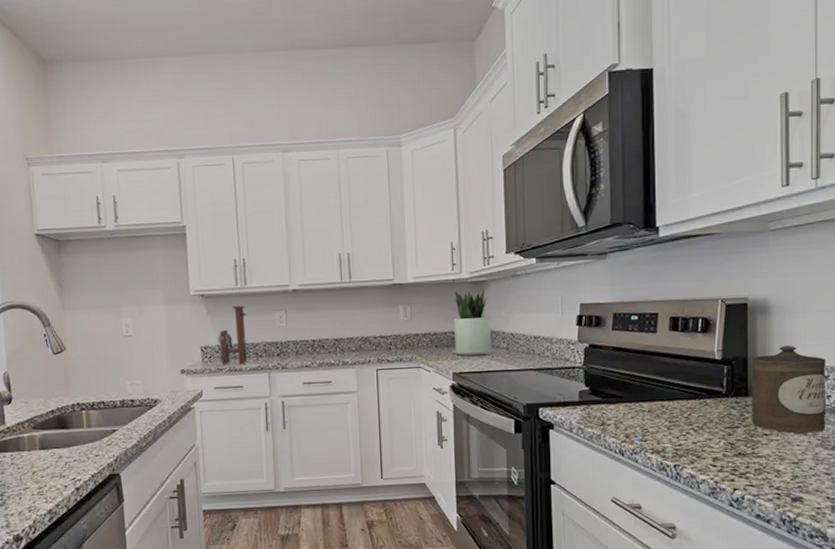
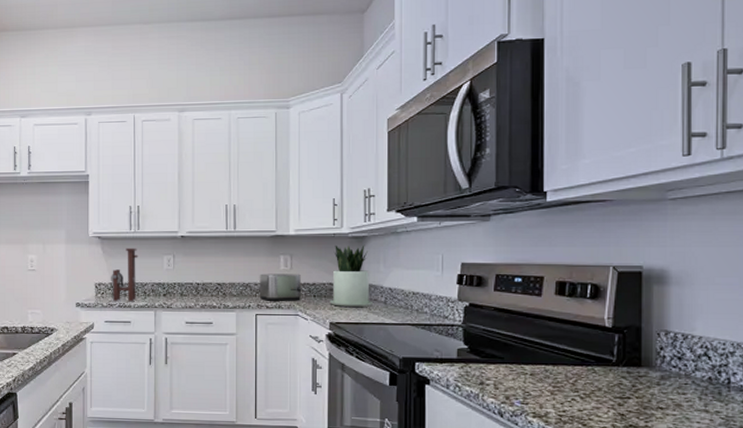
toaster: none [378,324,423,355] -> present [259,273,302,301]
canister: present [751,345,825,433] -> none [645,317,731,411]

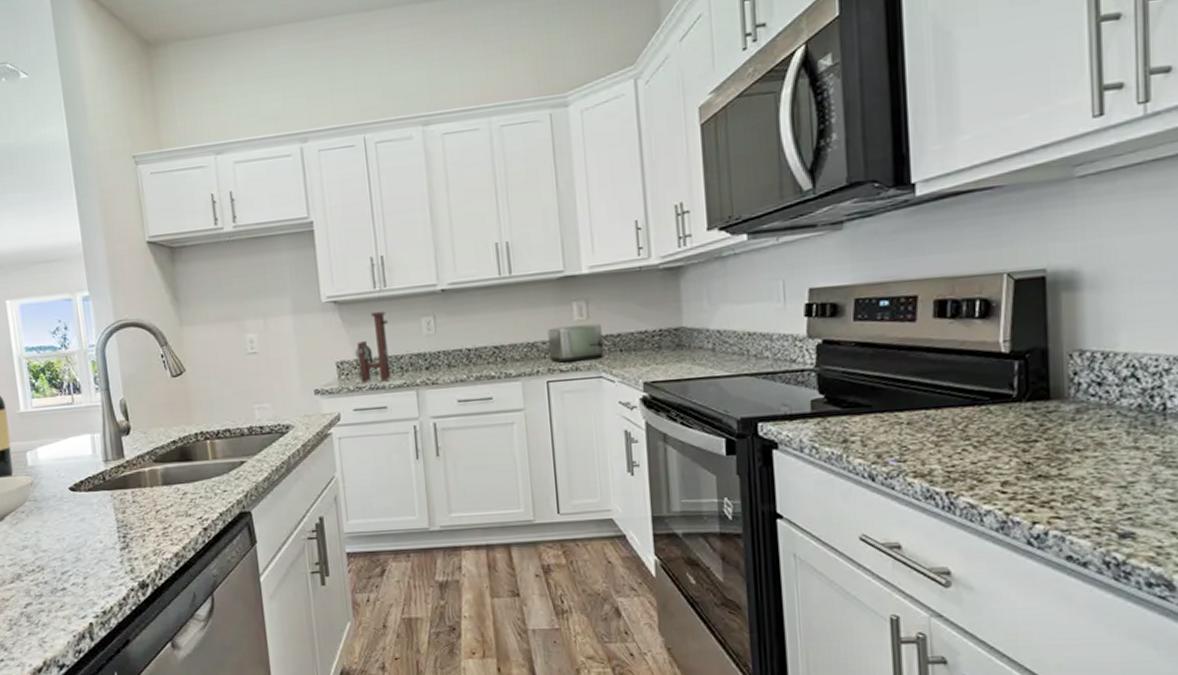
planter: present [329,244,374,308] -> none [641,277,699,361]

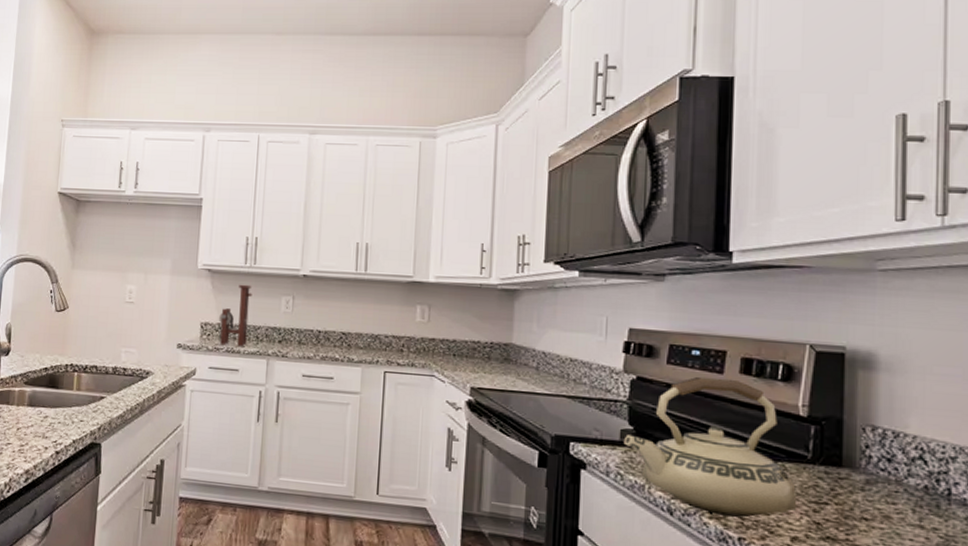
toaster: present [547,323,604,363] -> none [389,324,440,359]
teakettle: none [815,325,1006,473] -> present [623,376,797,518]

